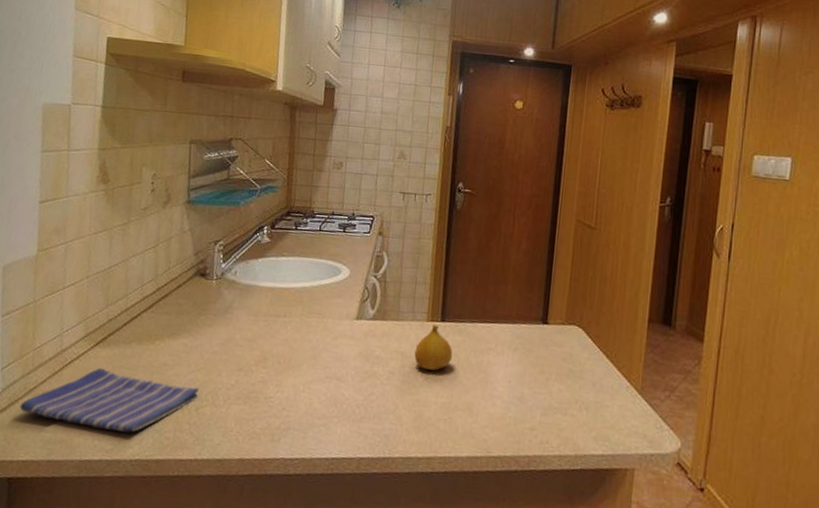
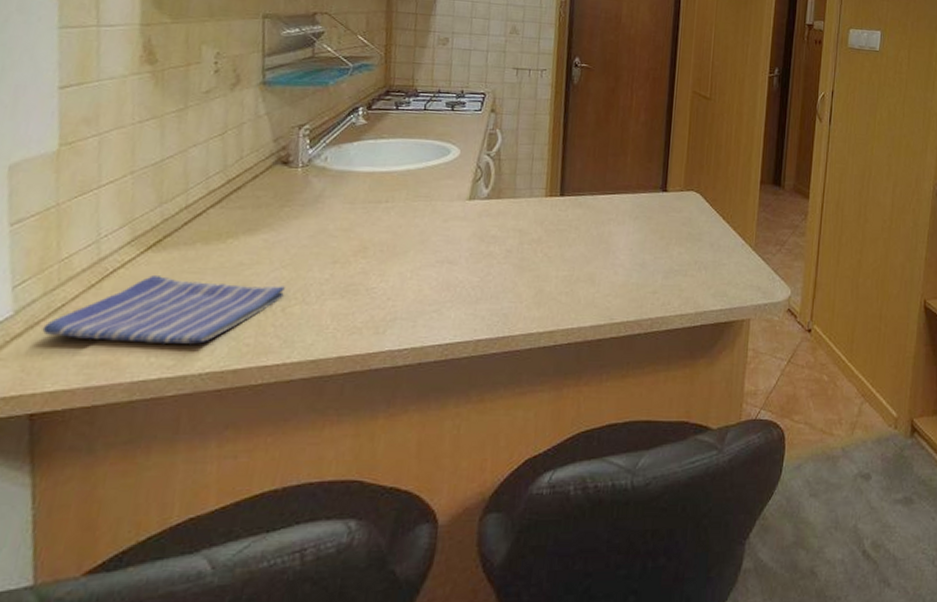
fruit: present [414,325,453,371] -> none [532,200,573,245]

